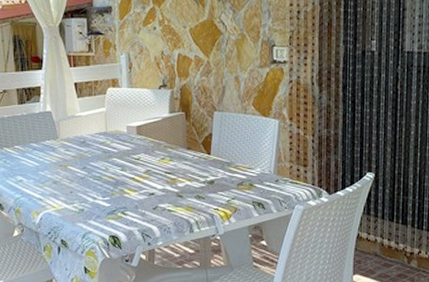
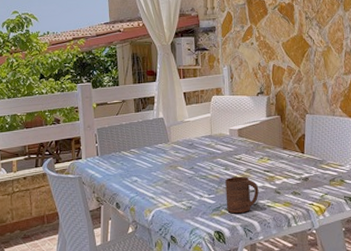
cup: none [122,178,159,218] -> present [225,176,259,214]

